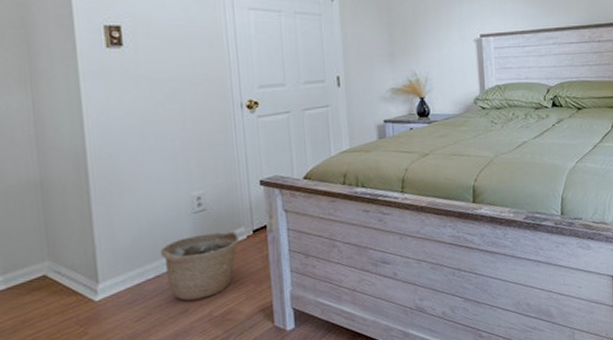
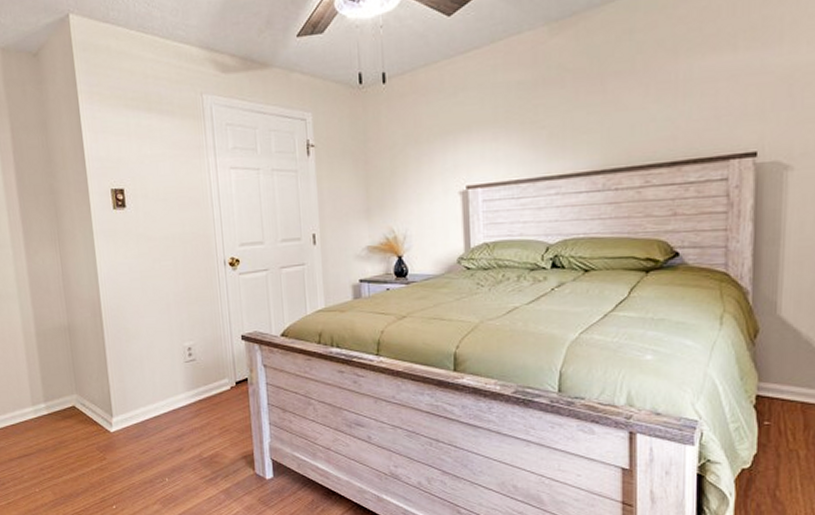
basket: present [160,231,239,301] -> none [159,381,224,440]

